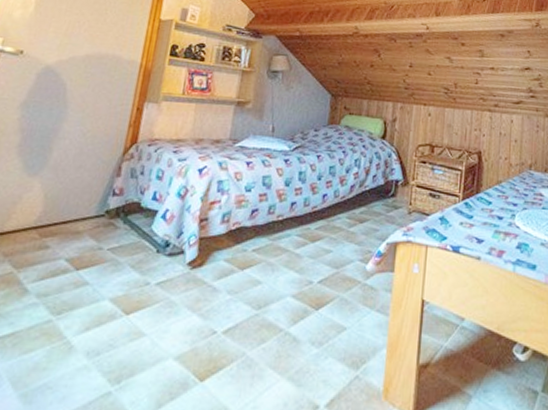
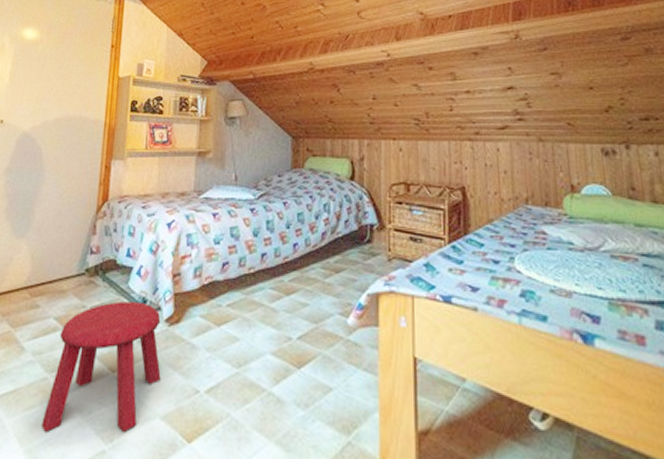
stool: none [41,244,183,375] -> present [41,301,161,432]

